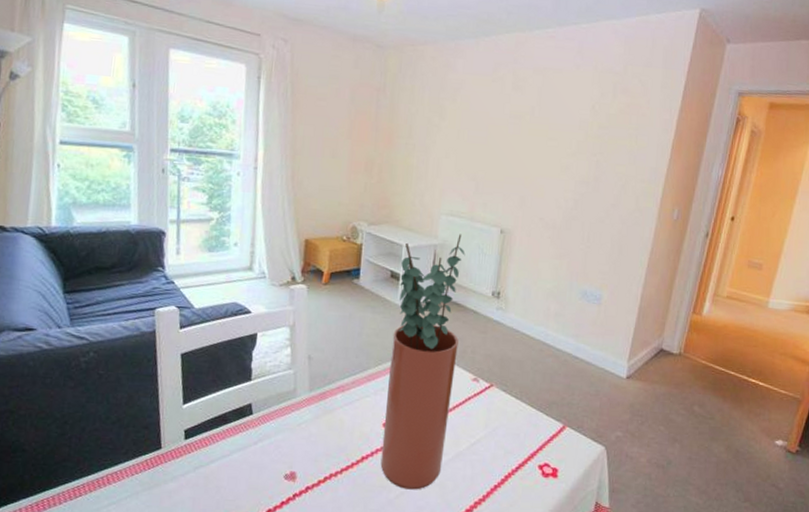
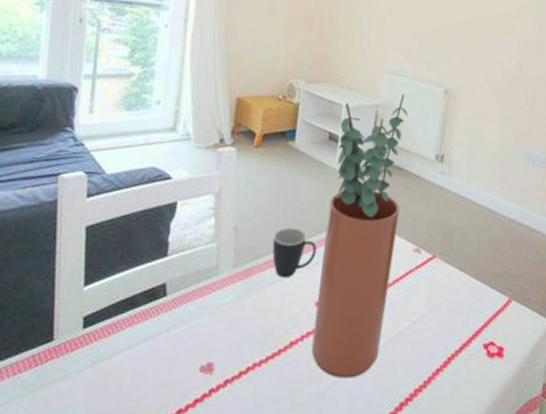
mug: none [342,357,383,402] -> present [272,227,317,278]

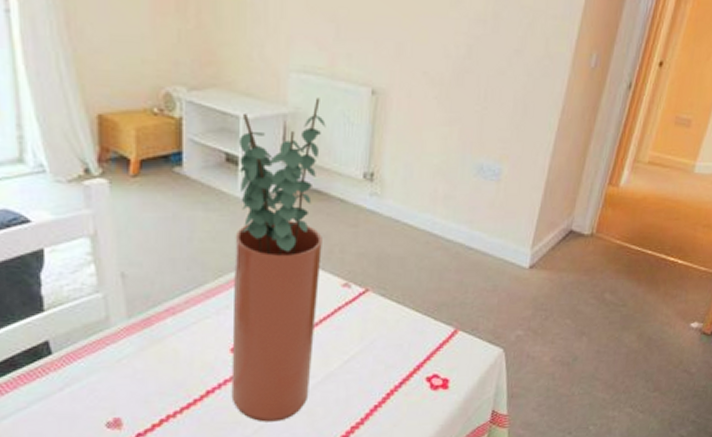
mug: present [272,227,317,278] -> none [170,269,226,326]

